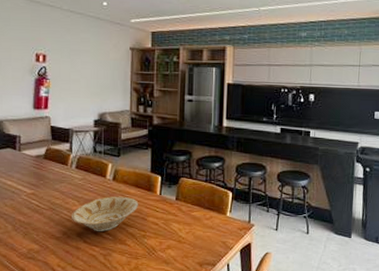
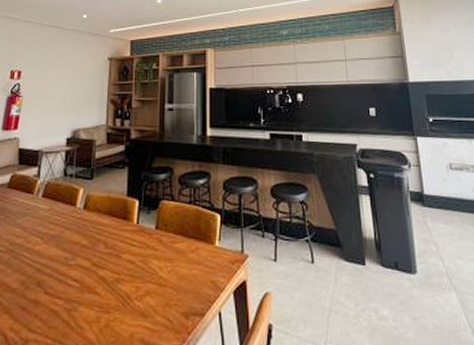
bowl: present [72,196,139,232] -> none [33,228,113,279]

